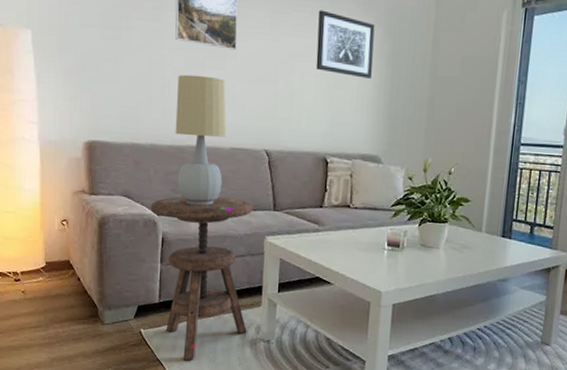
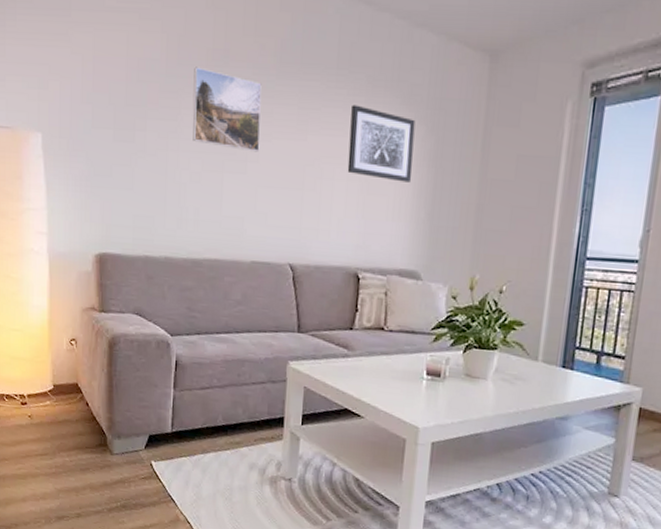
side table: present [150,196,253,361] -> none [163,315,275,499]
table lamp: present [175,74,226,206] -> none [191,179,247,326]

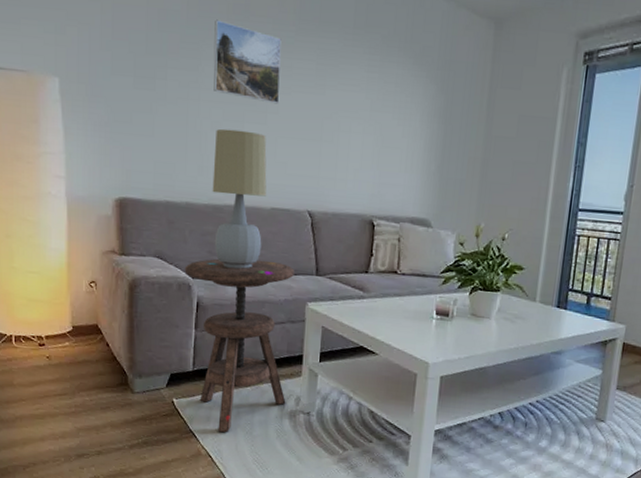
side table: none [163,315,275,499] -> present [184,259,294,433]
table lamp: none [191,179,247,326] -> present [212,128,267,269]
wall art: present [347,104,416,183] -> none [363,62,427,137]

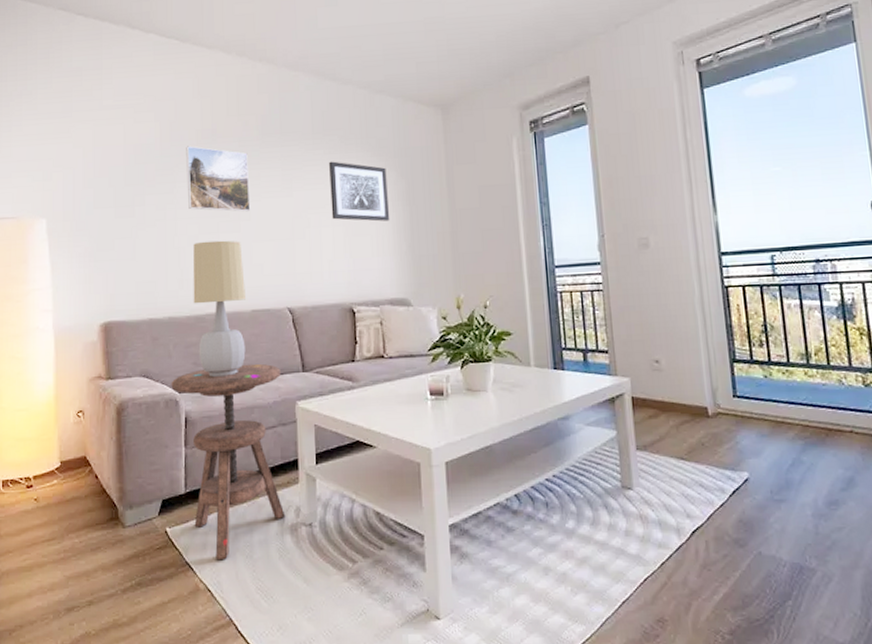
wall art: none [363,62,427,137] -> present [329,161,390,222]

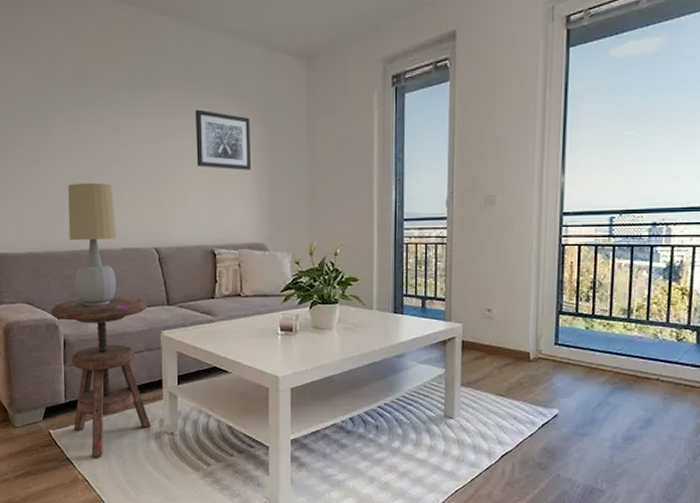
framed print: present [186,146,251,212] -> none [59,89,121,156]

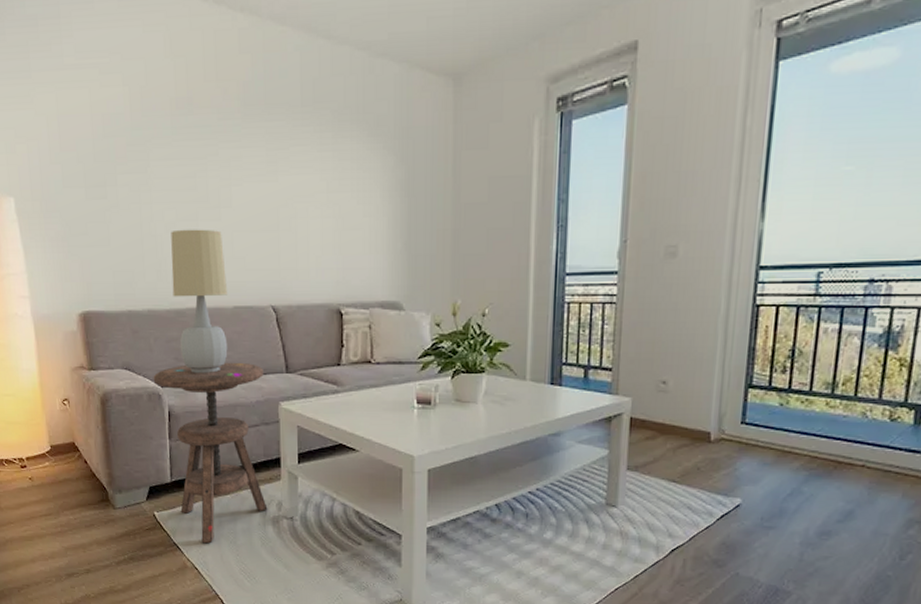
wall art: present [196,109,252,170] -> none [320,141,386,214]

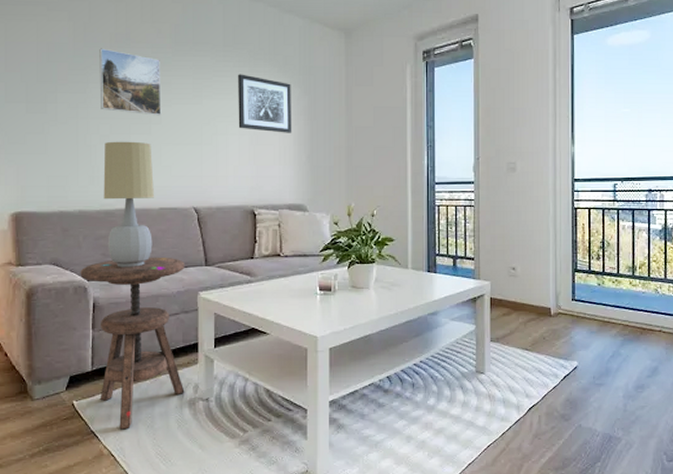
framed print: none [159,117,232,198] -> present [99,48,162,116]
wall art: none [320,141,386,214] -> present [238,74,292,133]

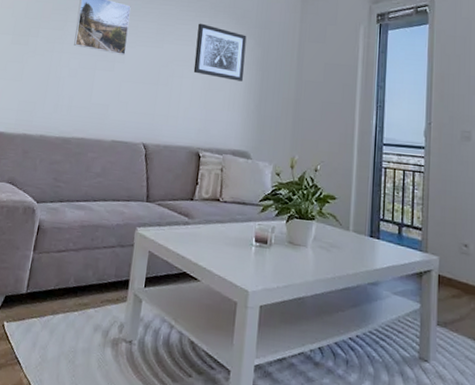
side table: present [80,257,185,430] -> none [28,185,128,361]
table lamp: present [103,141,154,267] -> none [59,74,113,195]

